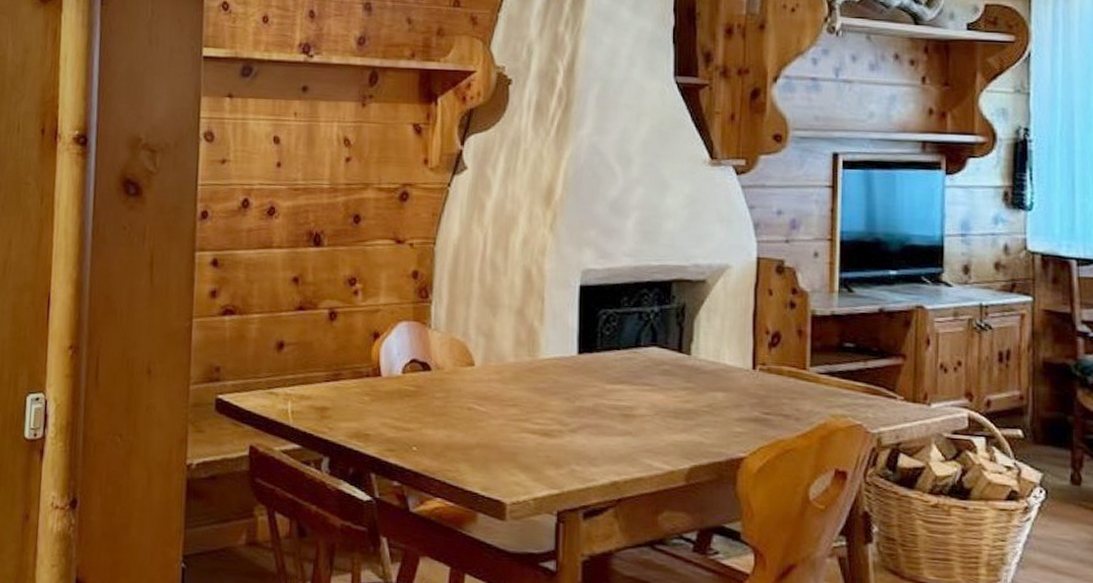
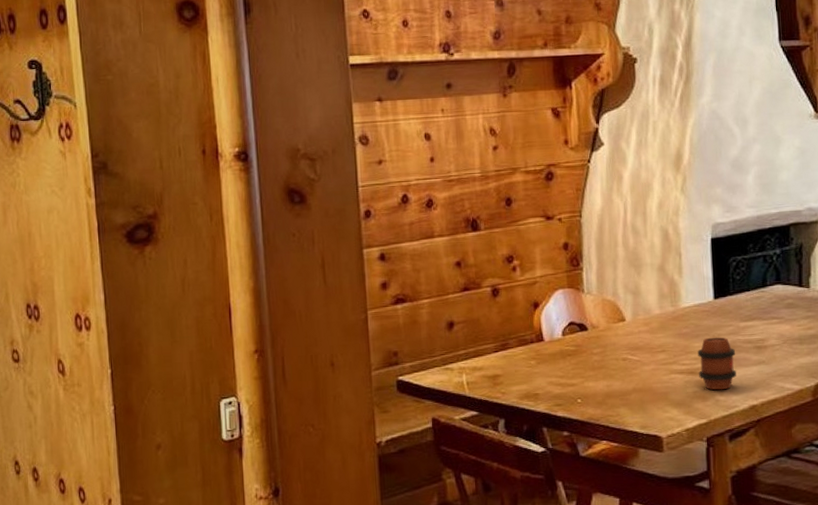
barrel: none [554,397,598,459] -> present [698,337,736,391]

